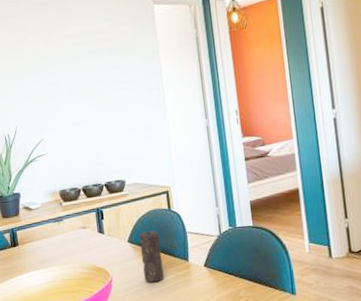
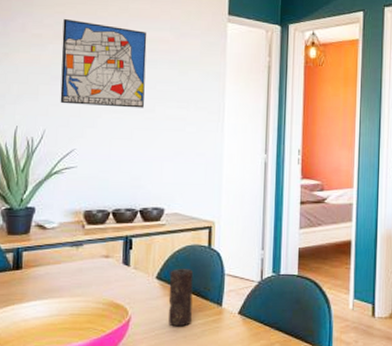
wall art: none [16,26,94,102] -> present [60,19,147,108]

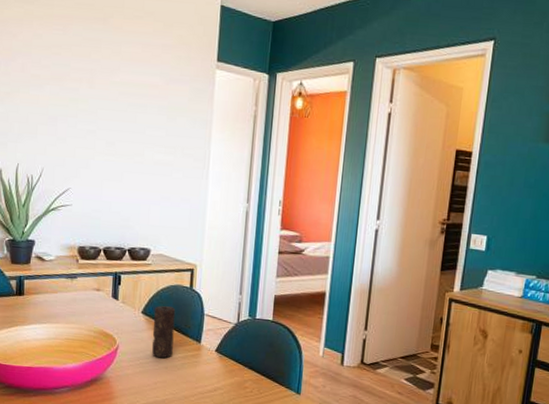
wall art: present [60,19,147,108] -> none [56,61,138,152]

